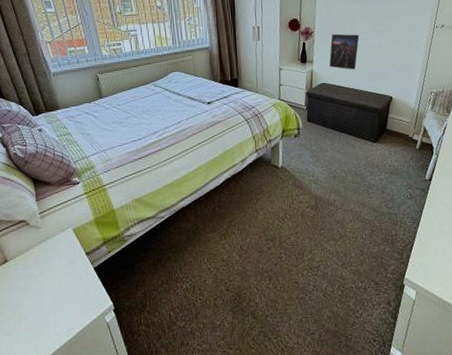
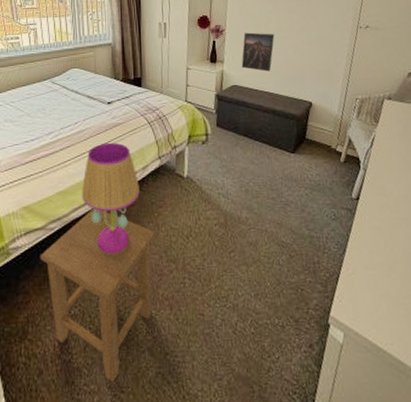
stool: none [152,198,255,341] -> present [40,208,156,382]
table lamp: none [187,138,240,237] -> present [82,142,140,254]

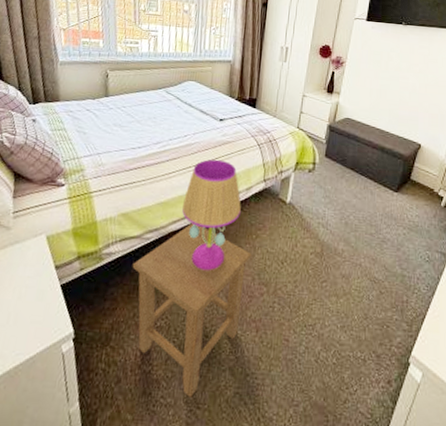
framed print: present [241,32,275,72] -> none [357,67,393,109]

